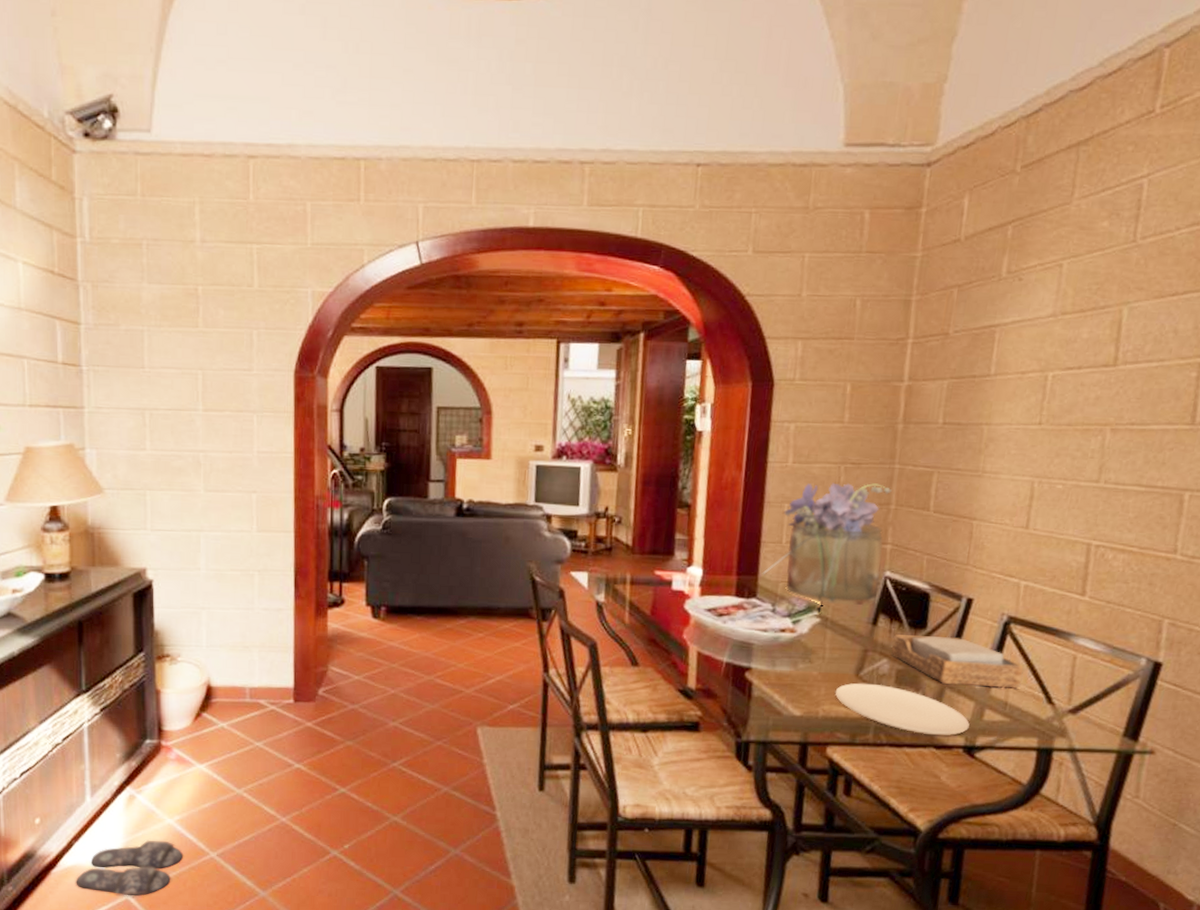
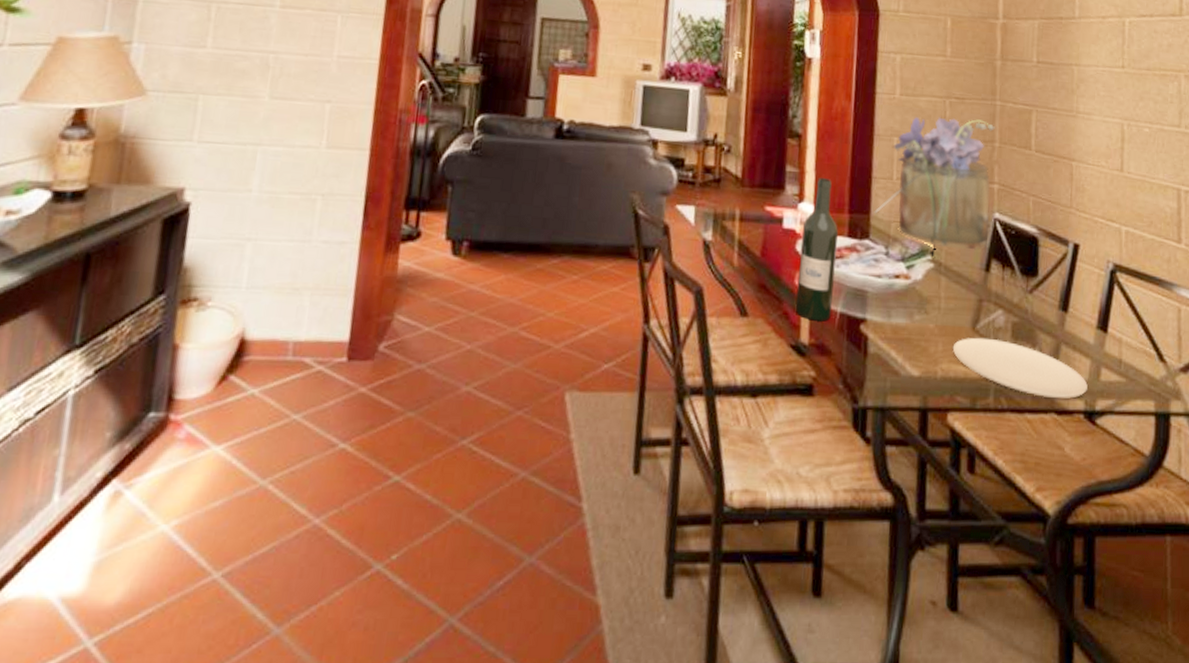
slippers: present [76,839,184,896] -> none [15,556,176,643]
wine bottle: none [683,544,726,670] -> present [795,178,838,322]
napkin holder: present [891,634,1023,689] -> none [1005,282,1133,344]

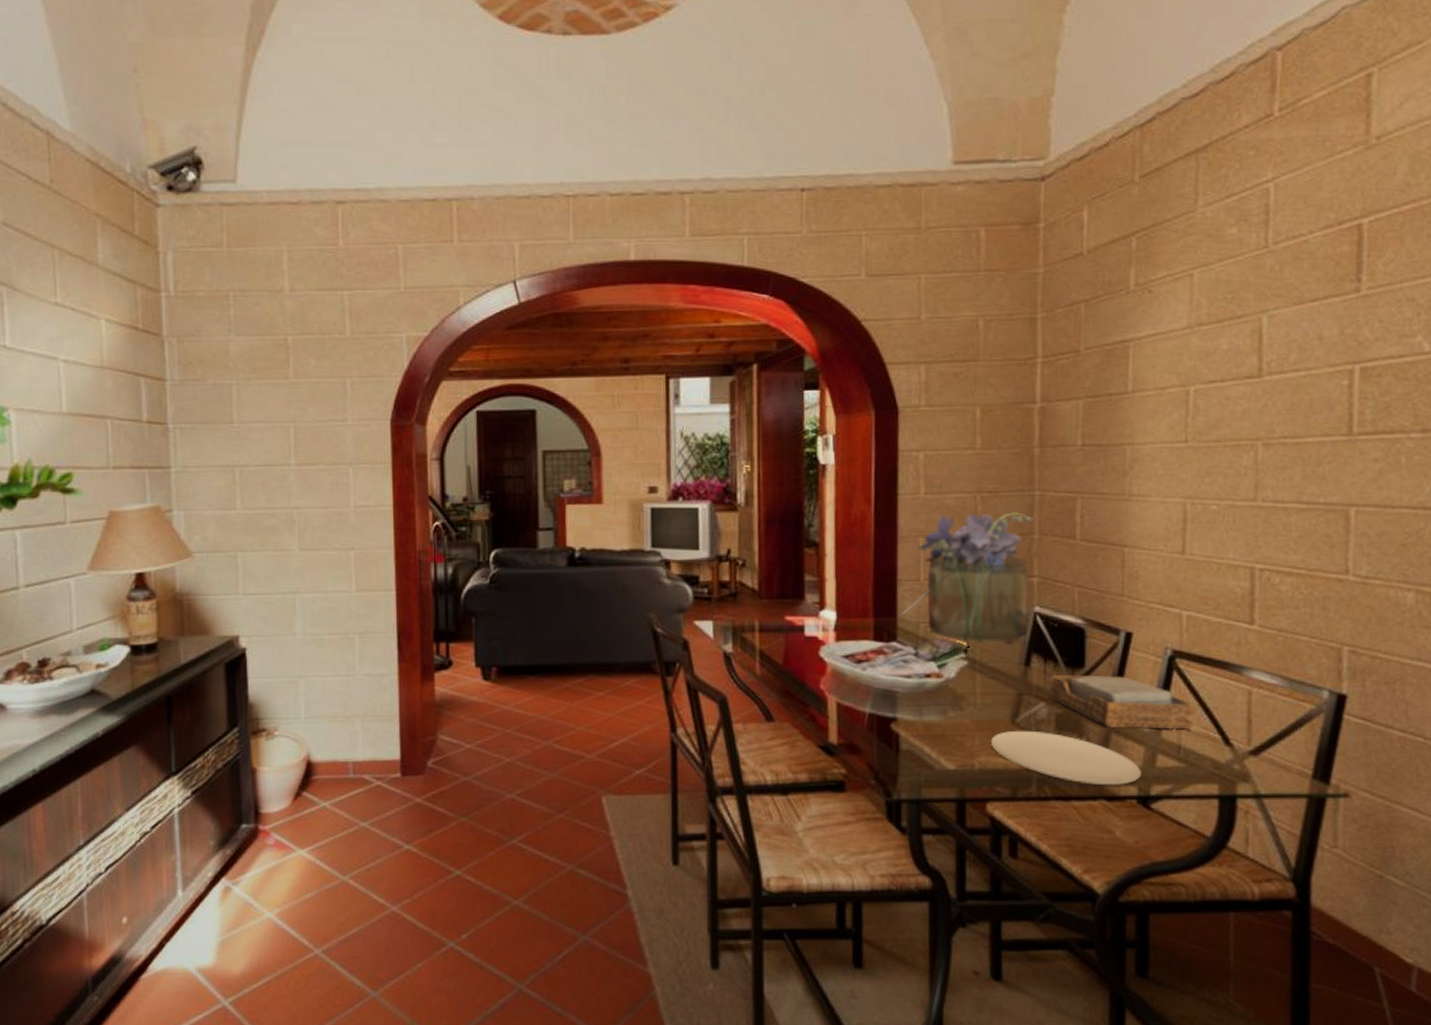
wine bottle: present [795,178,838,322] -> none [822,585,863,722]
napkin holder: none [1005,282,1133,344] -> present [1047,675,1195,730]

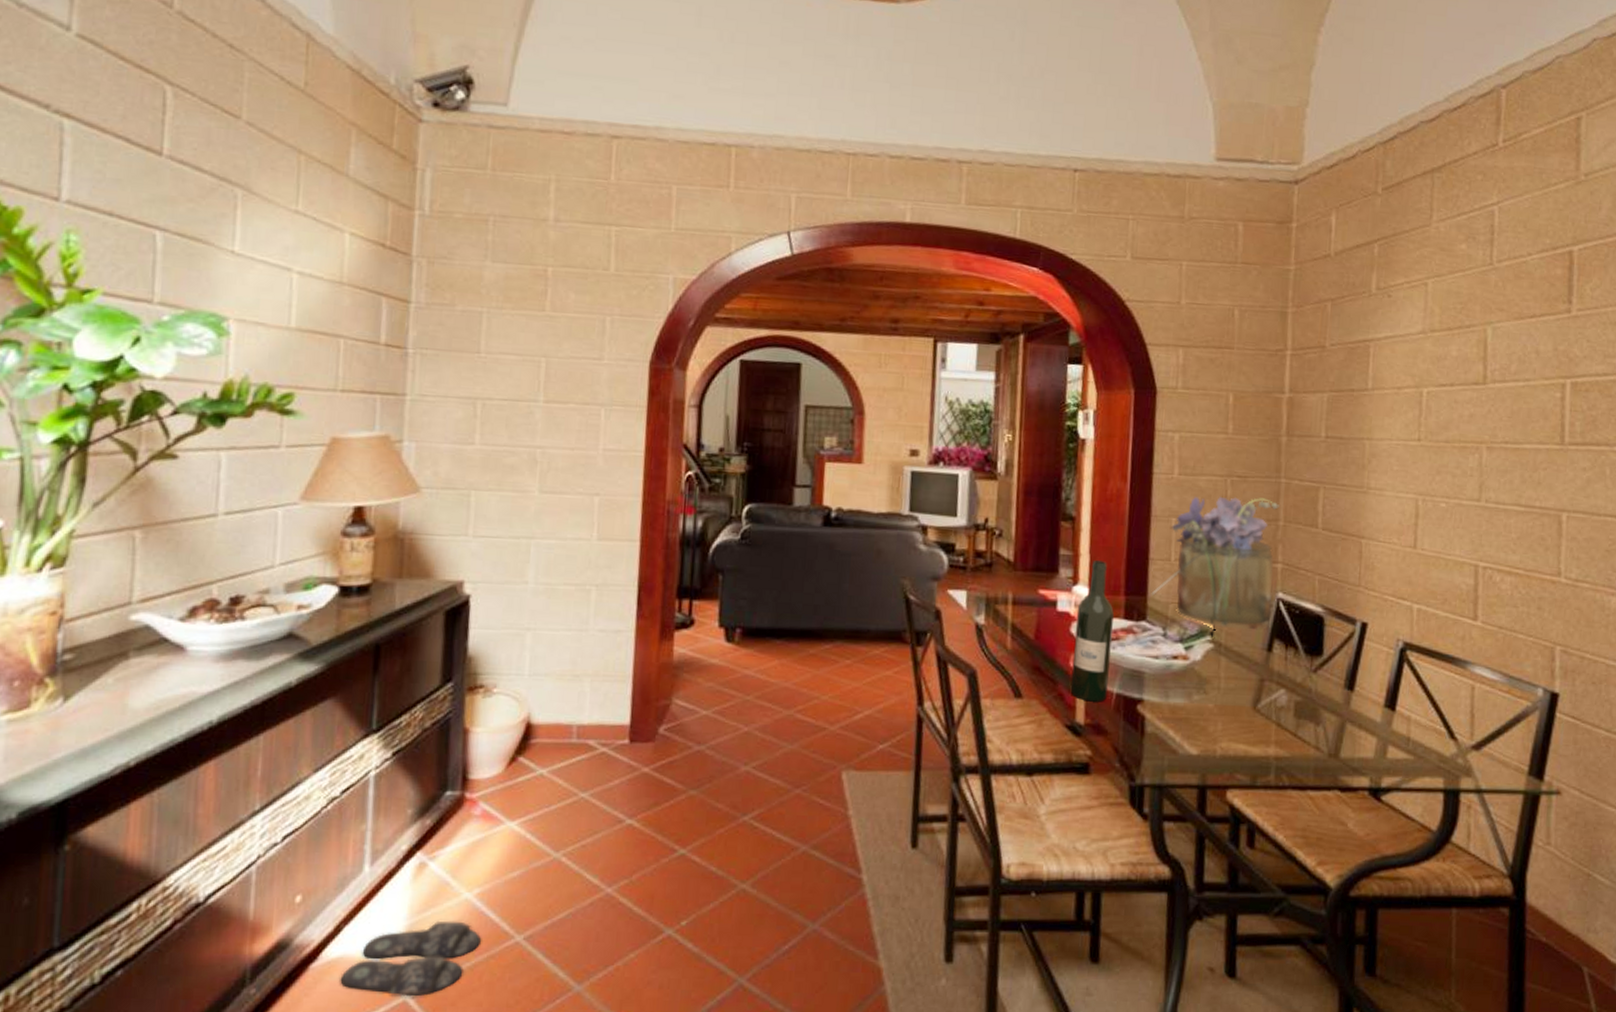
slippers: none [167,937,285,1002] -> present [340,920,482,997]
wine bottle: none [822,585,863,722] -> present [1070,560,1114,702]
plate: present [990,730,1141,786] -> none [1232,716,1373,777]
napkin holder: present [1047,675,1195,730] -> none [1288,662,1423,722]

